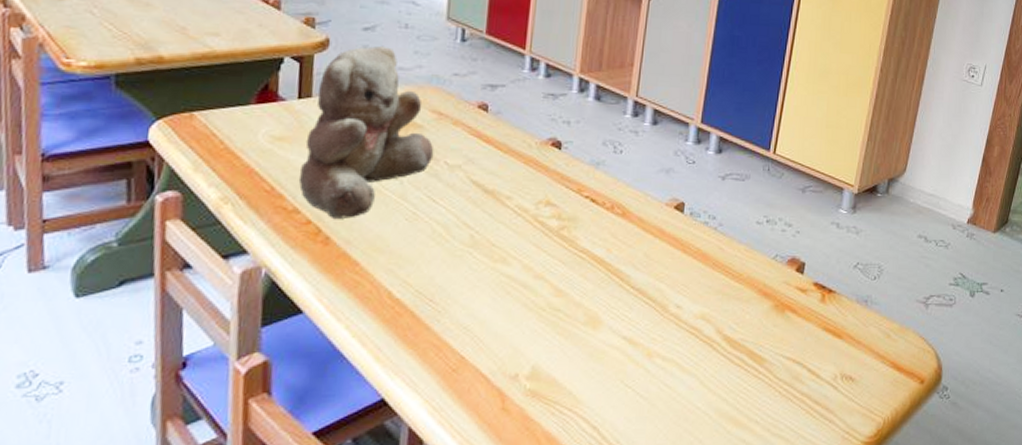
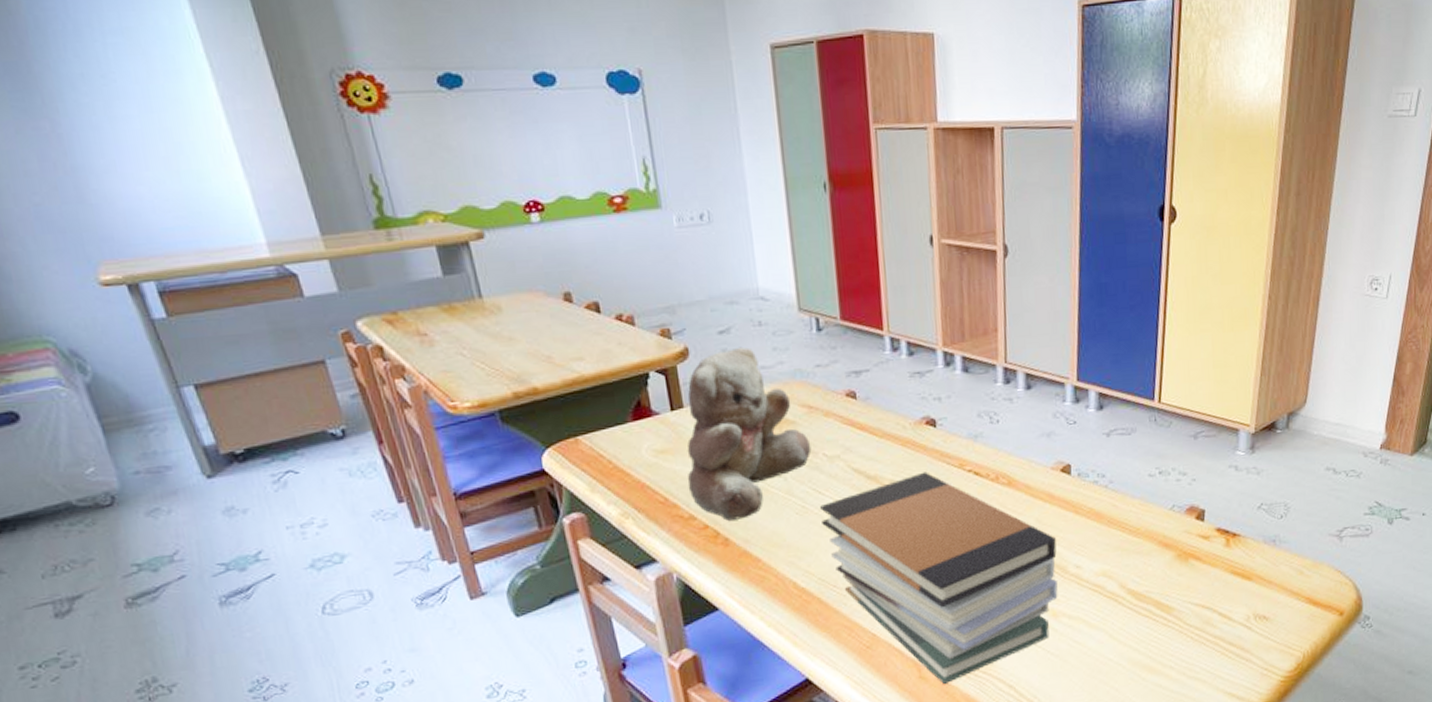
book stack: none [430,192,661,418] -> present [820,471,1058,684]

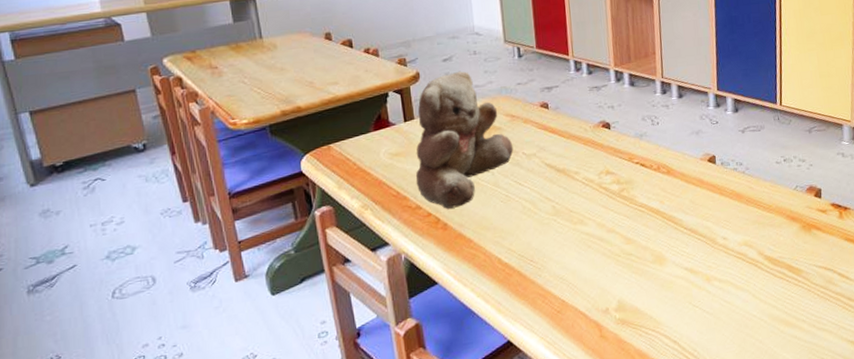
book stack: present [820,471,1058,684] -> none [520,164,710,342]

